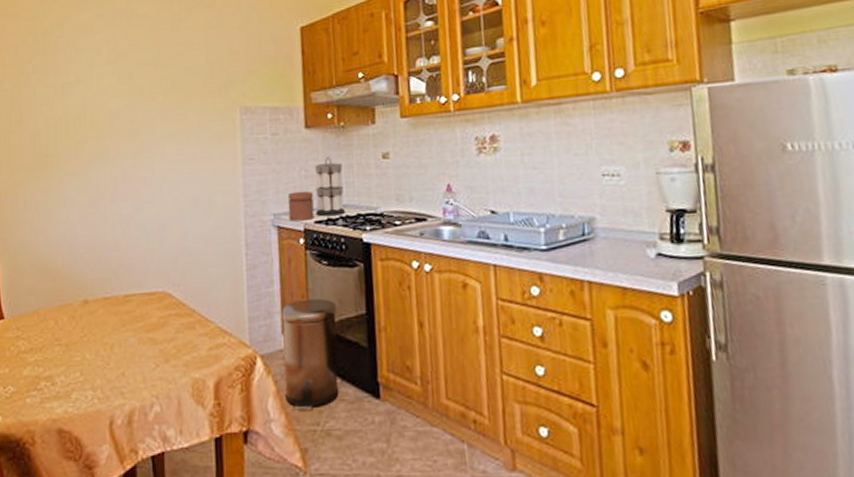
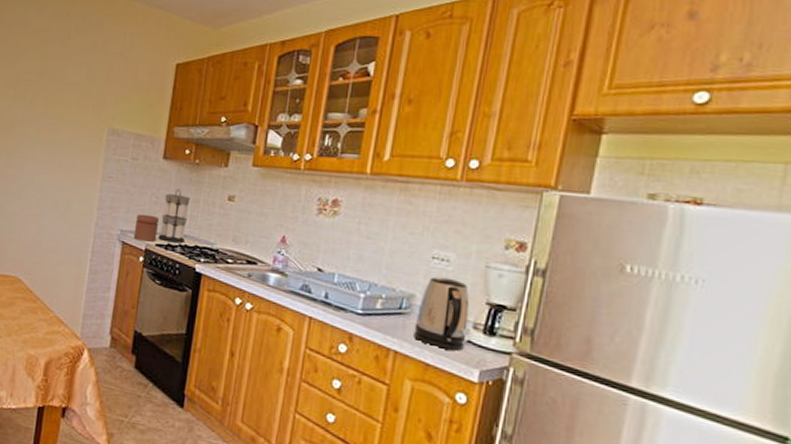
pedal bin: present [281,298,339,411] -> none [102,309,160,404]
kettle: none [601,192,656,269] -> present [413,276,470,351]

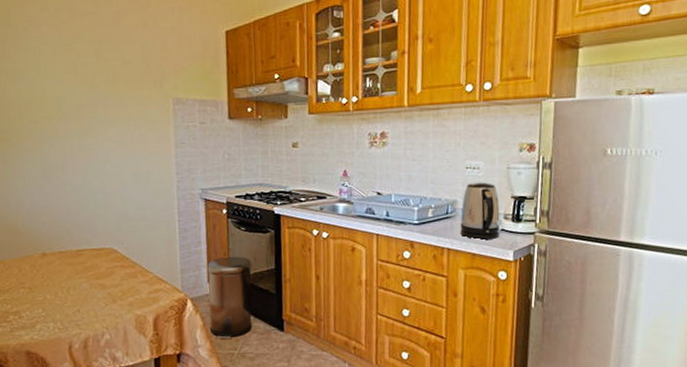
pedal bin: none [102,309,160,404] -> present [207,256,252,340]
jar: present [133,214,159,242] -> none [213,171,235,195]
spice rack: present [158,189,190,244] -> none [236,144,260,193]

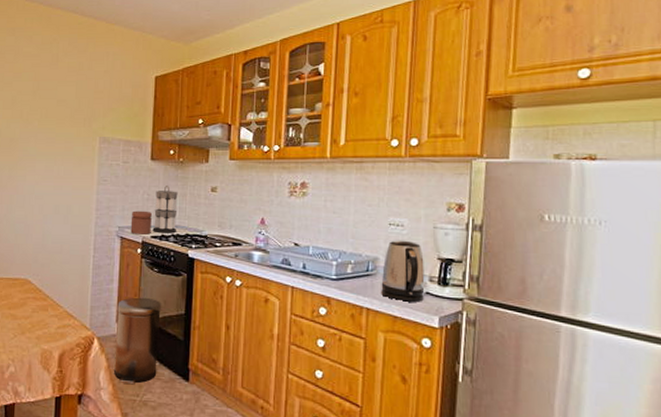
jar: none [213,171,235,195] -> present [130,210,152,235]
spice rack: none [236,144,260,193] -> present [152,186,178,234]

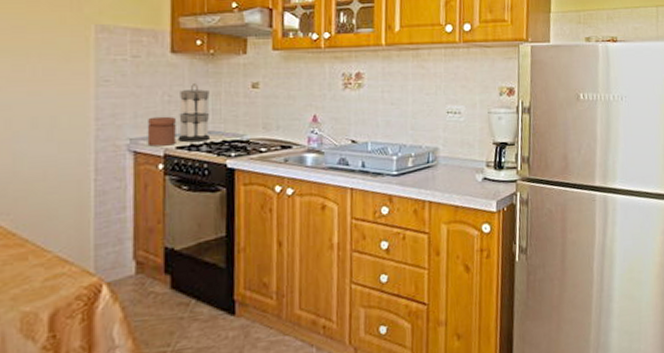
pedal bin: present [114,297,161,385] -> none [133,223,194,334]
kettle: present [381,240,425,302] -> none [442,127,483,190]

